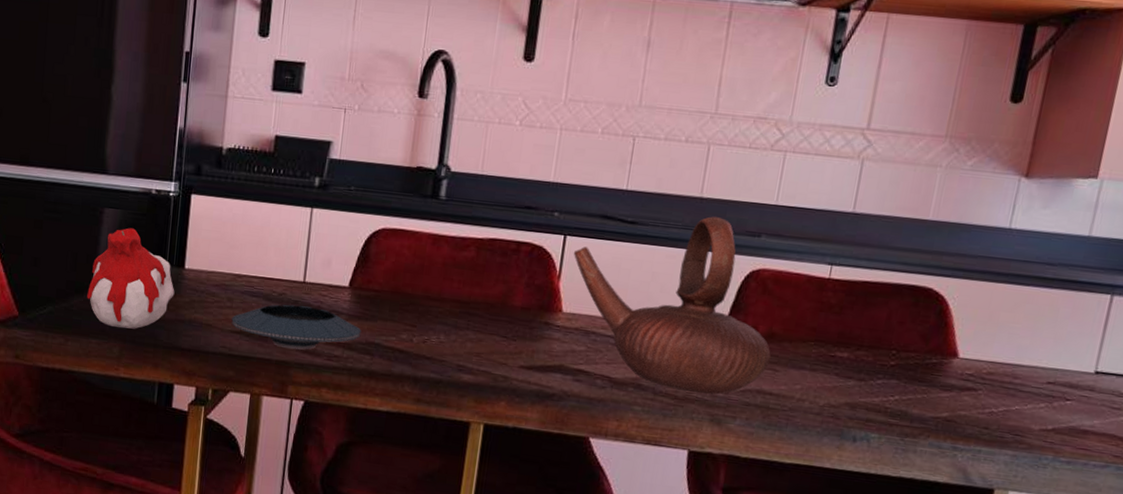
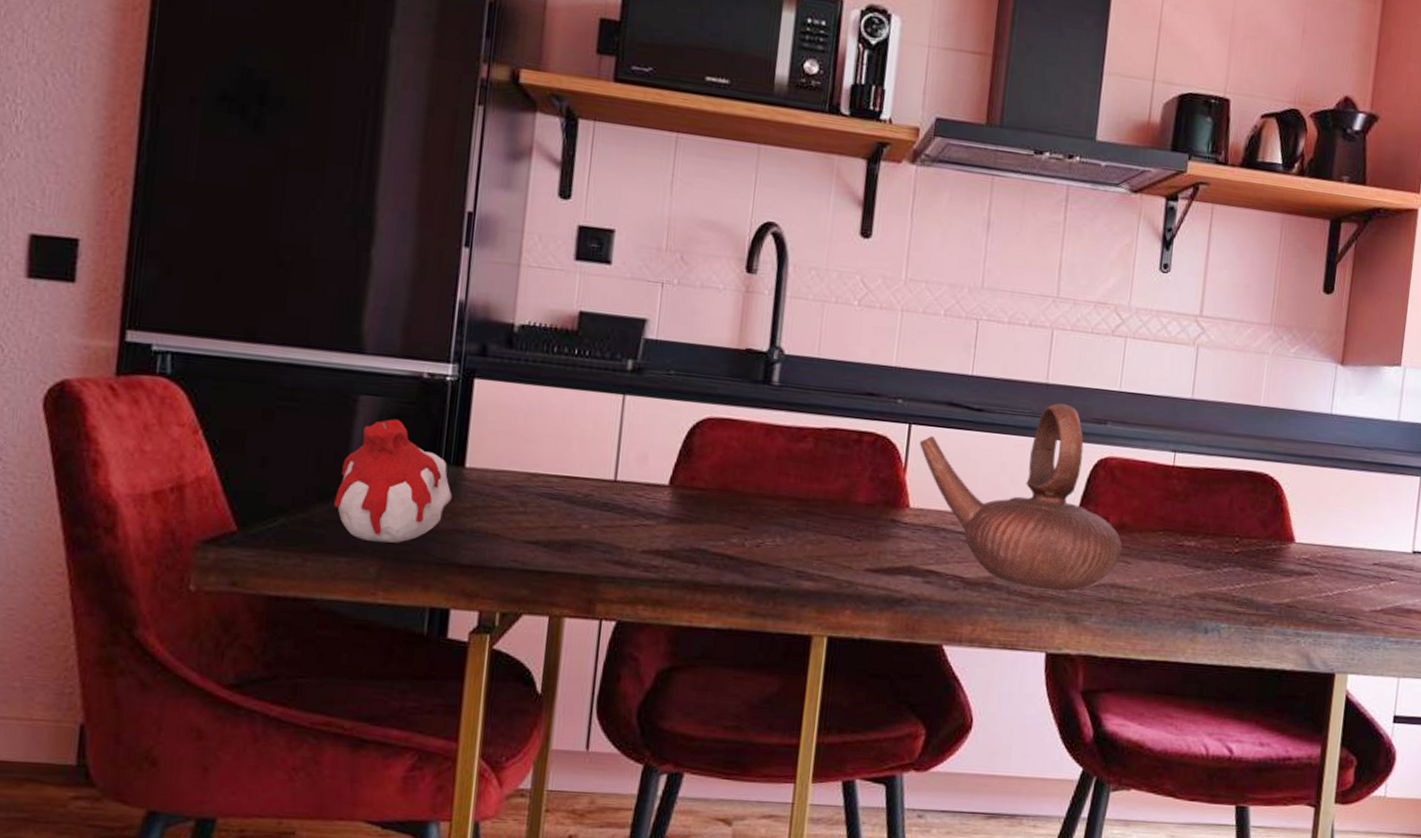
saucer: present [231,304,362,350] -> none [525,507,685,561]

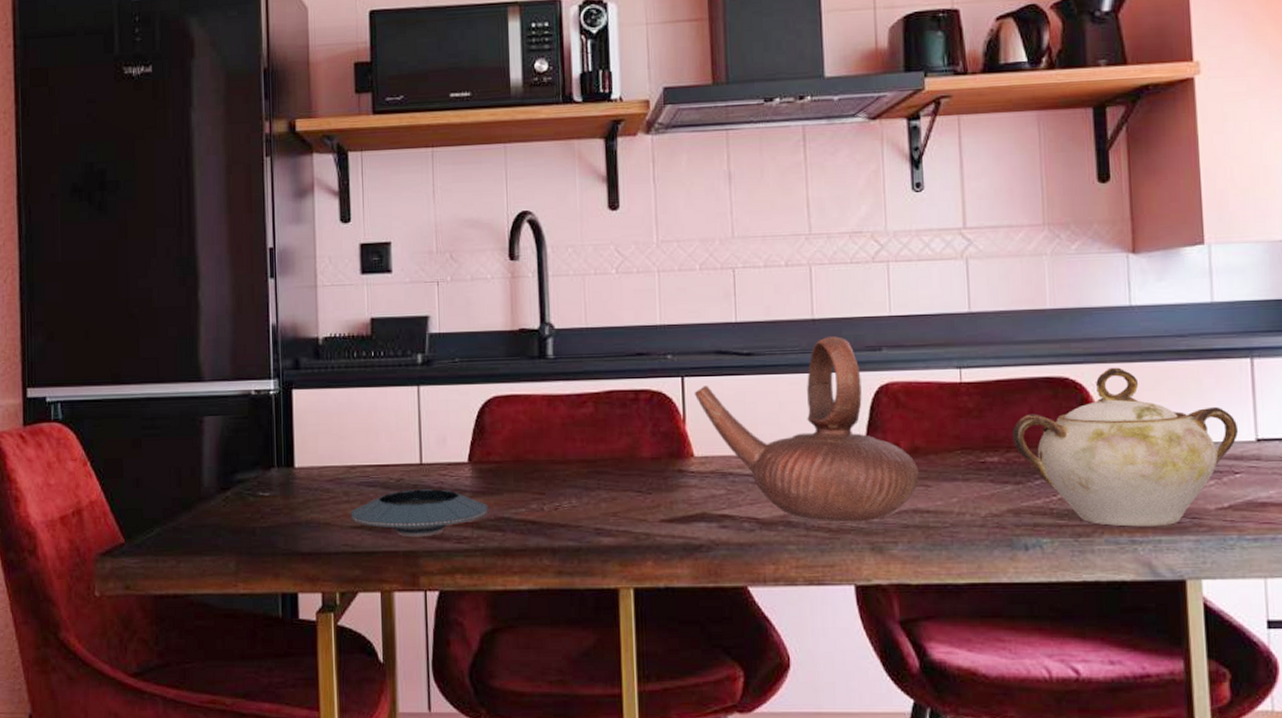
candle: present [334,419,452,543] -> none [195,433,287,540]
saucer: none [525,507,685,561] -> present [350,489,489,537]
sugar bowl: none [1210,469,1400,622] -> present [1013,367,1239,527]

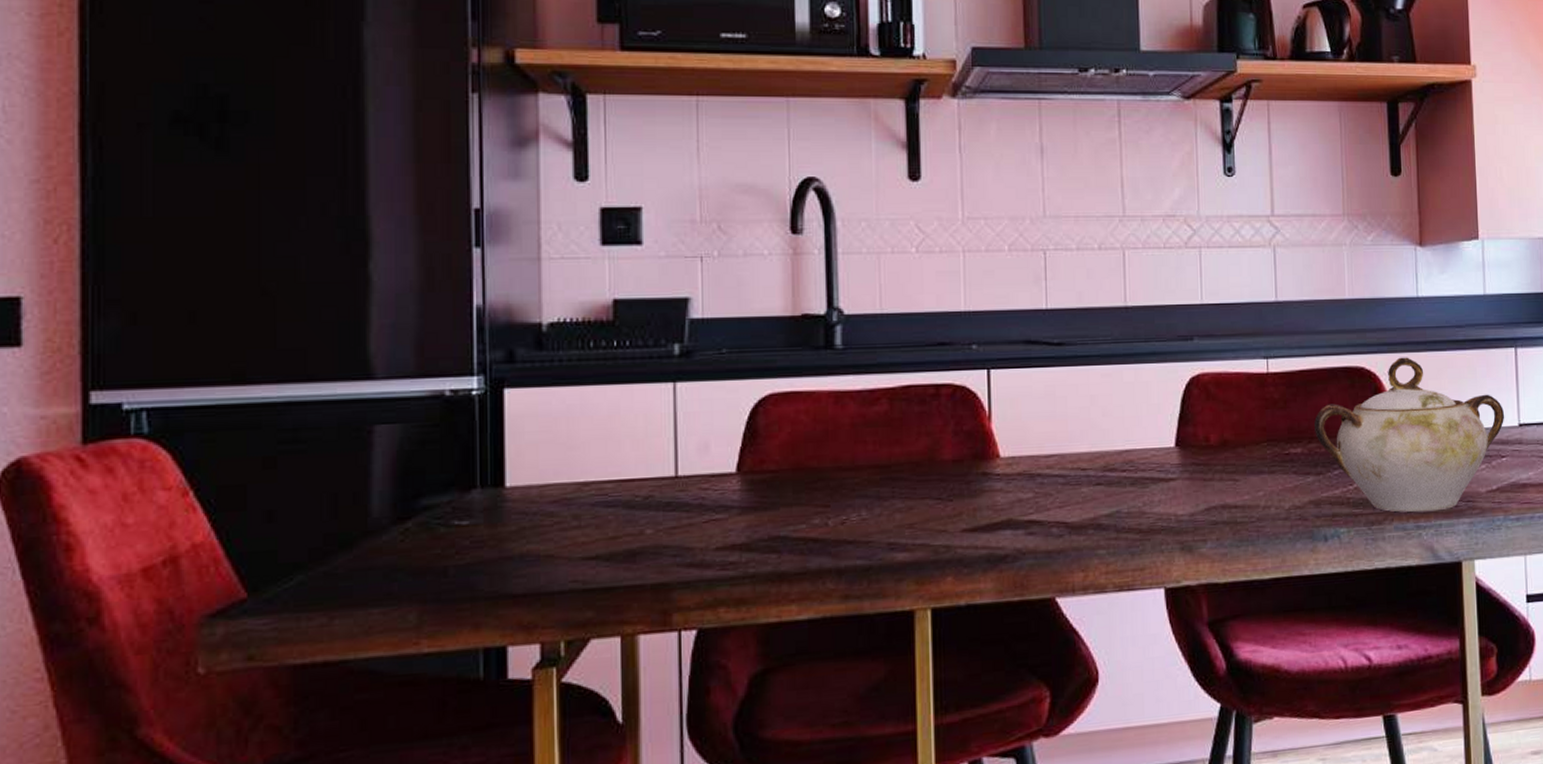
saucer: present [350,489,489,537] -> none [582,506,761,567]
teapot: present [694,336,919,523] -> none [1000,325,1228,523]

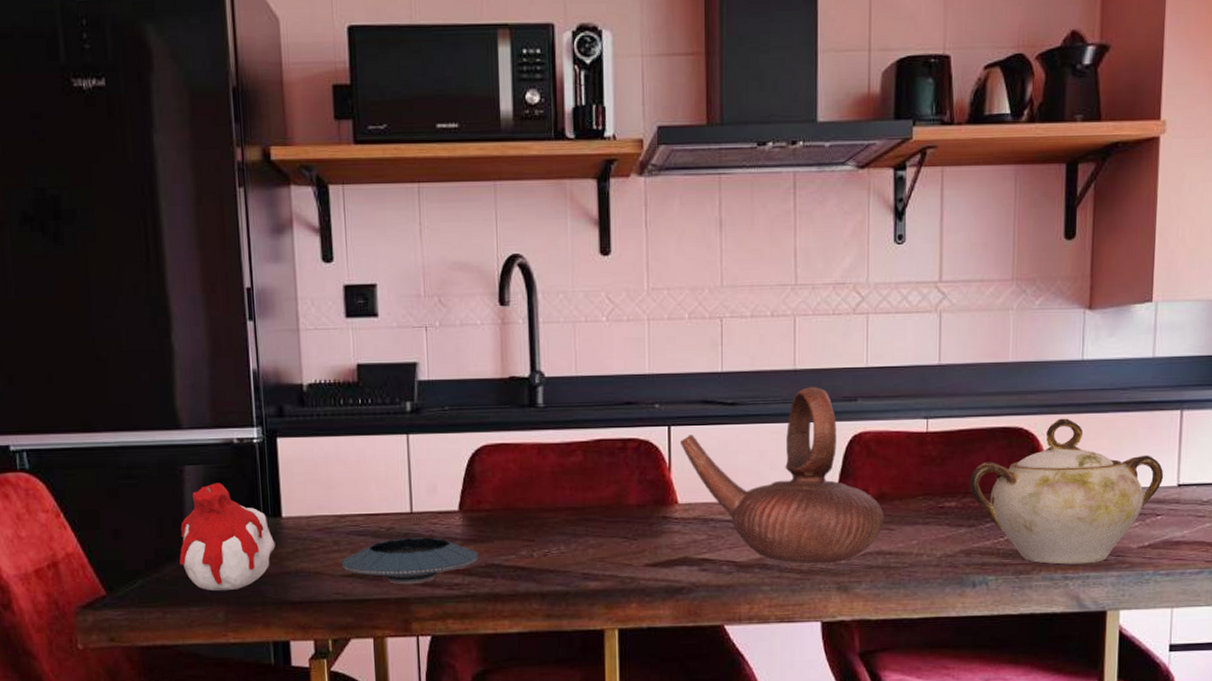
candle: none [358,446,494,585] -> present [179,483,275,591]
saucer: none [582,506,761,567] -> present [341,537,479,585]
teapot: none [1000,325,1228,523] -> present [679,387,884,564]

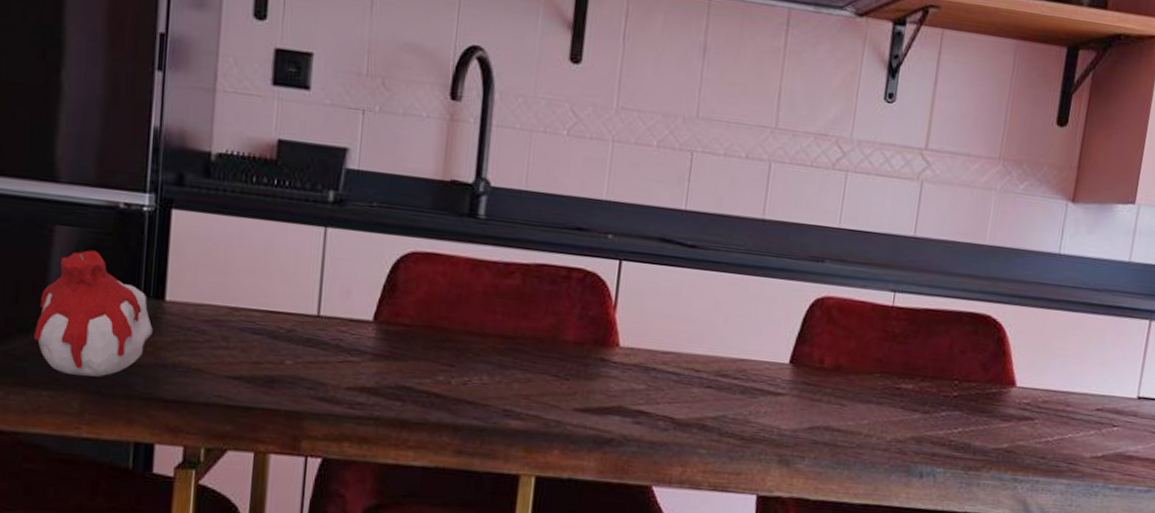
saucer: present [341,537,479,585] -> none [227,343,390,397]
teapot: present [679,387,884,564] -> none [629,240,838,434]
sugar bowl: present [970,418,1164,565] -> none [929,311,1125,468]

